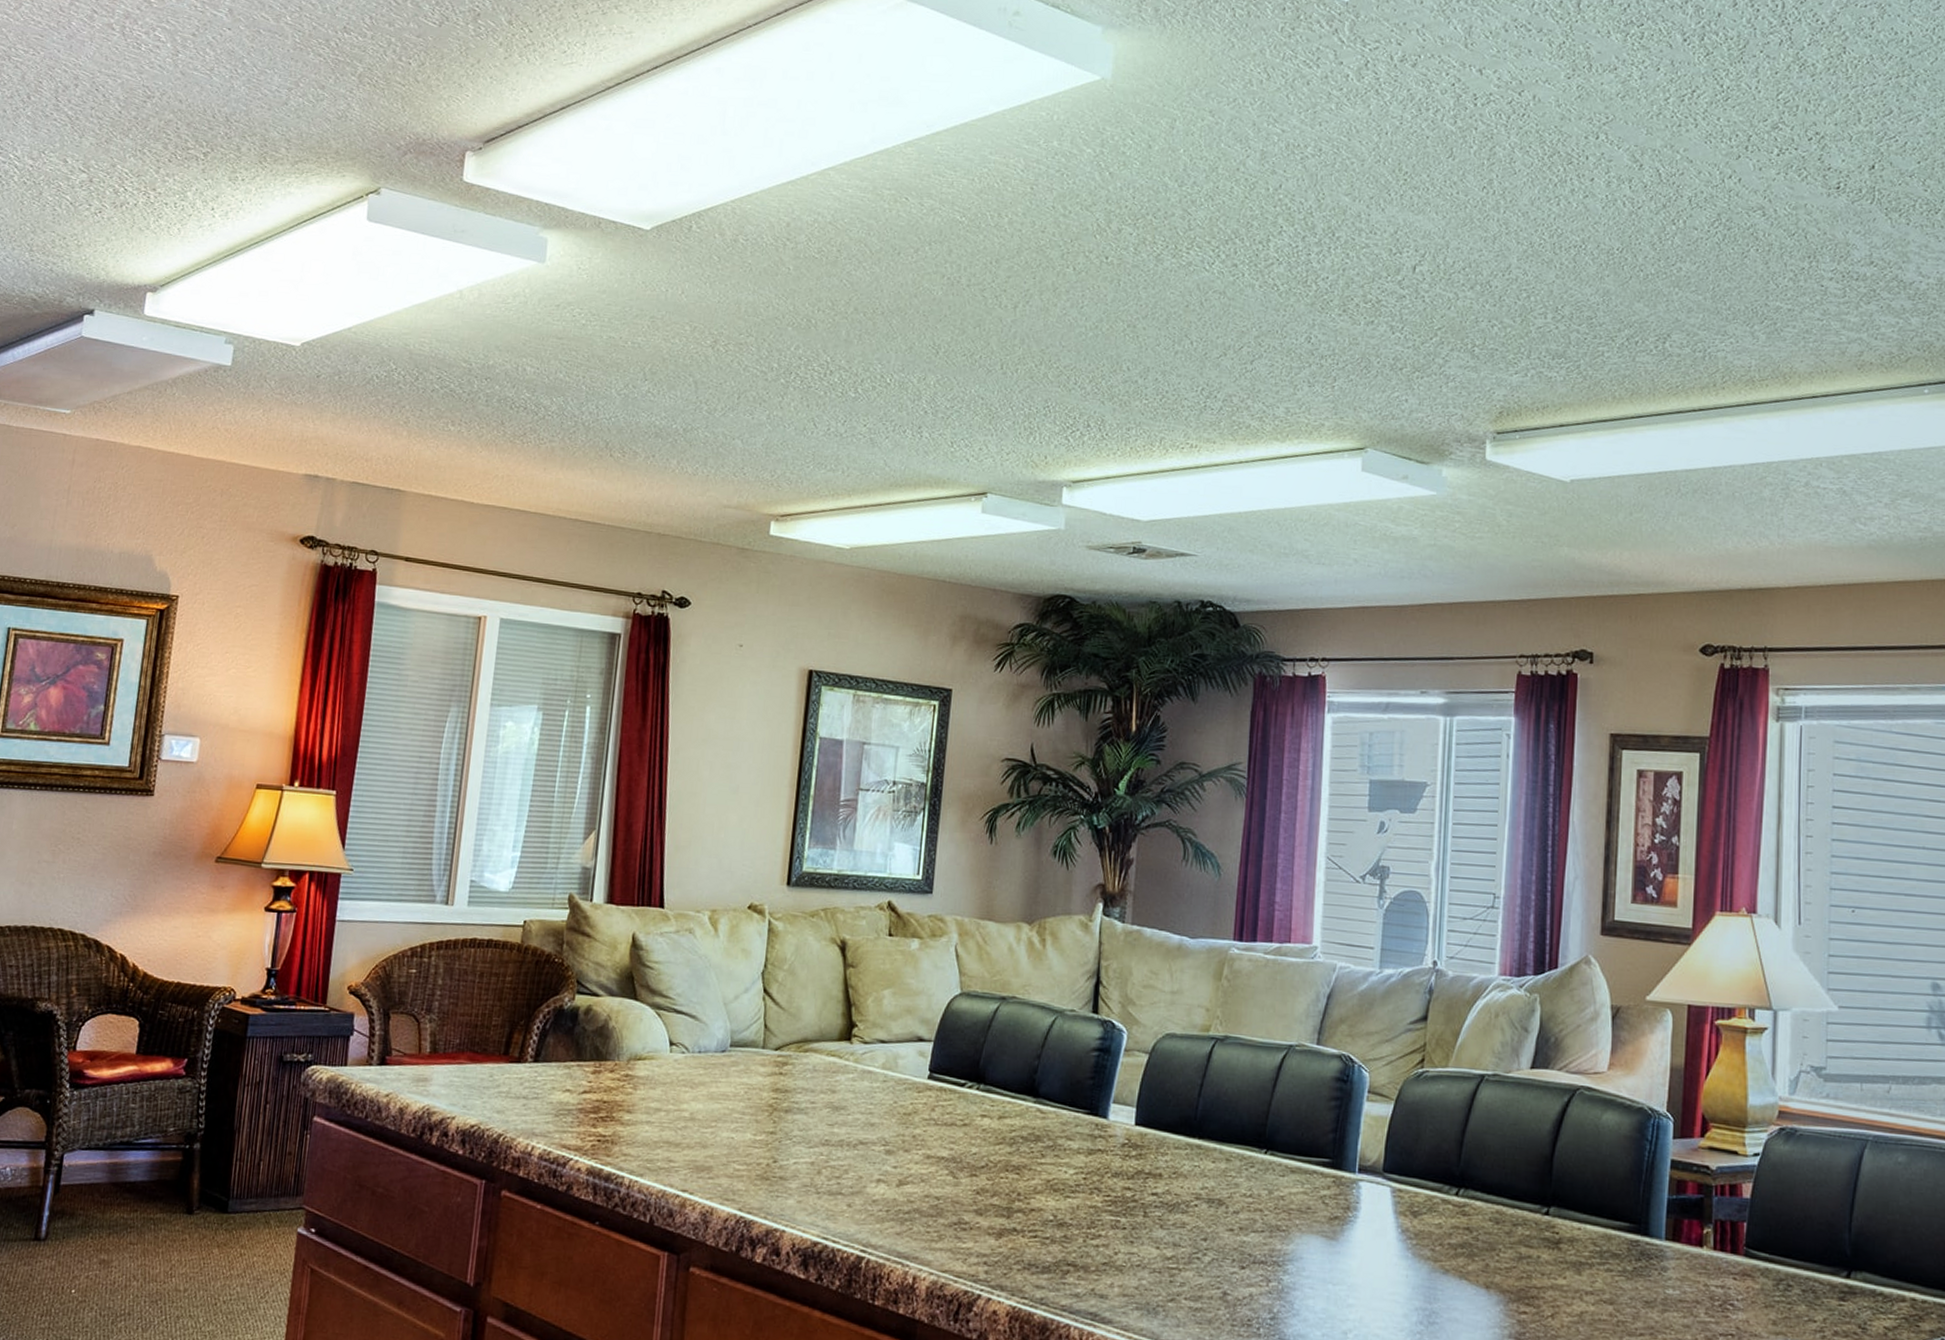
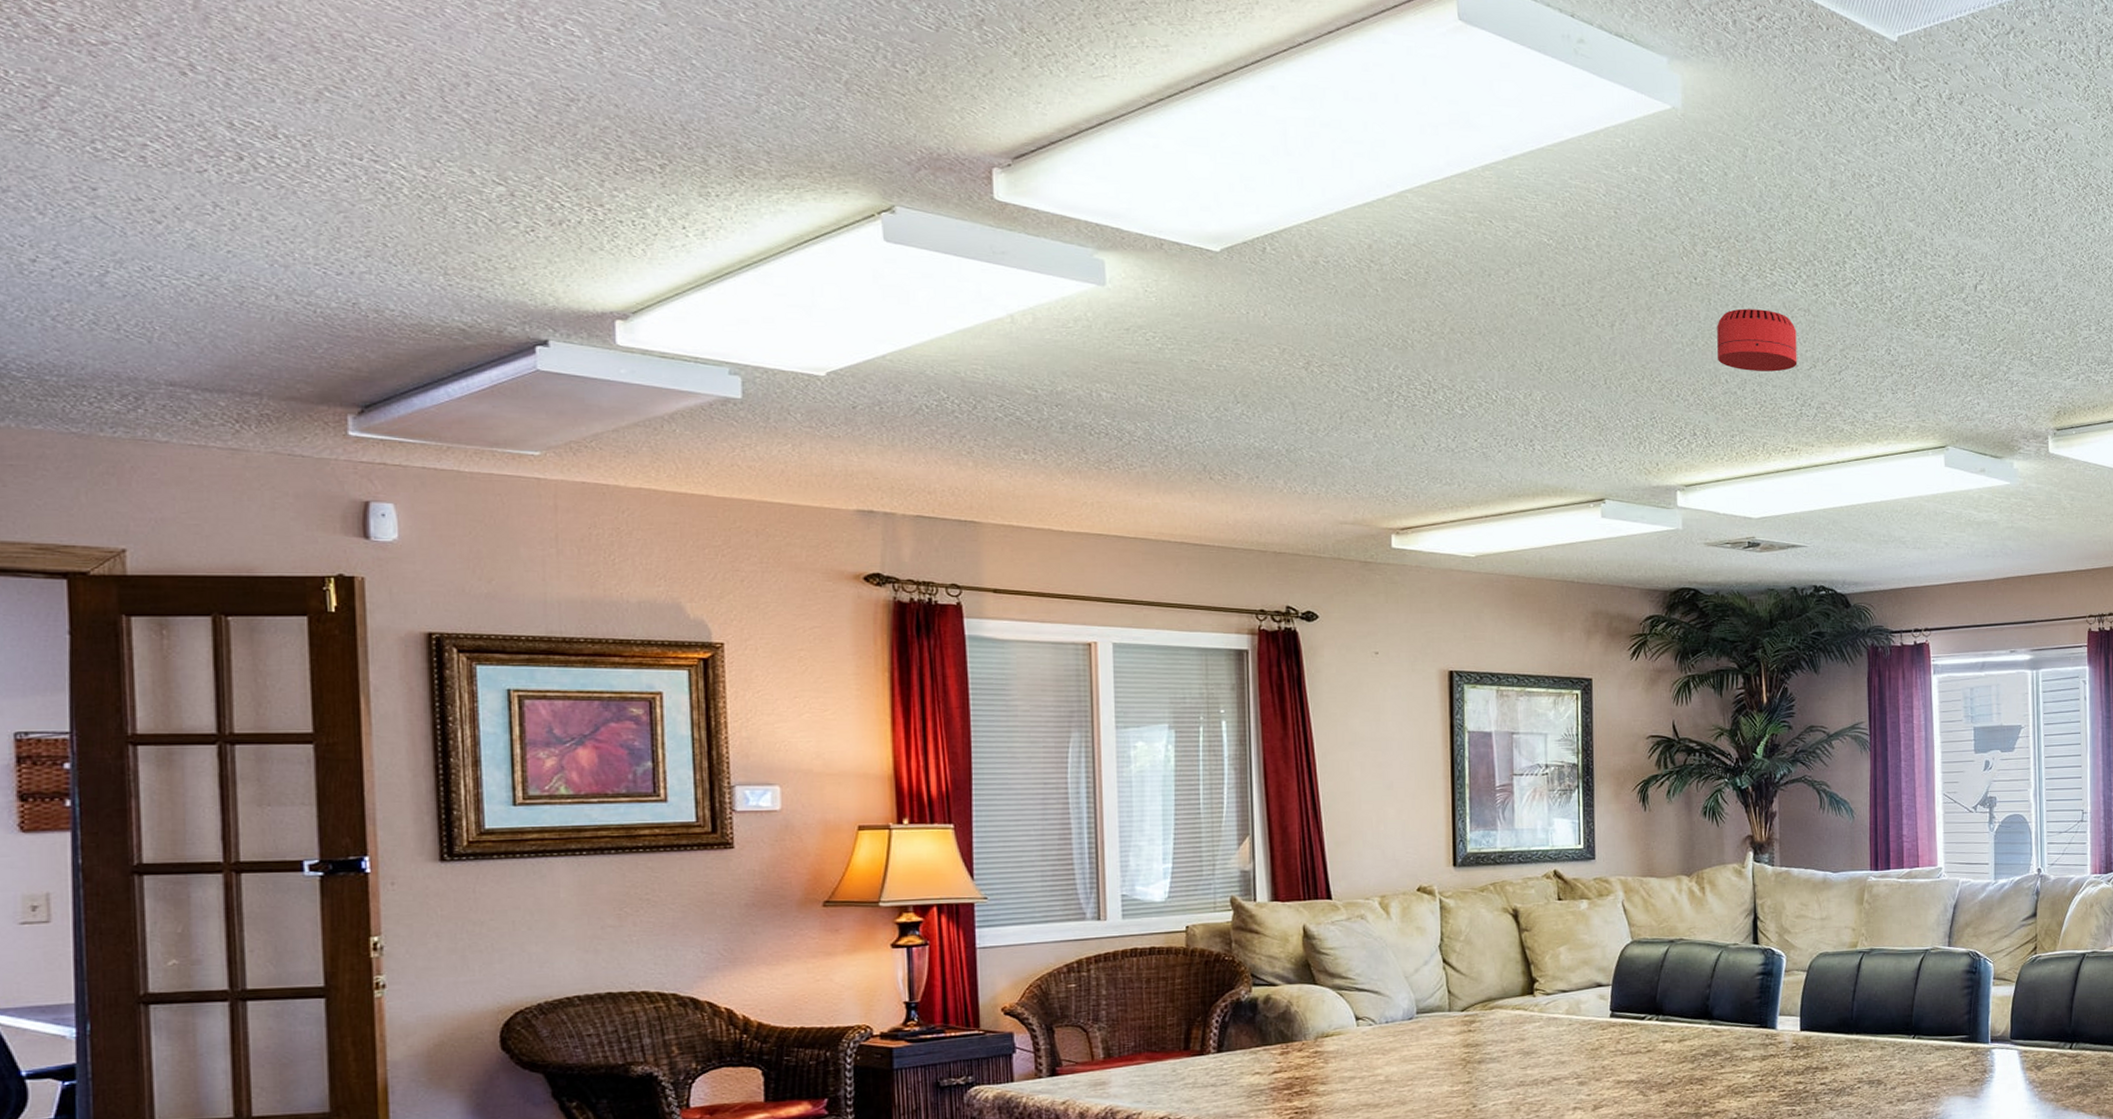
smoke detector: none [1121,290,1209,360] -> present [1717,308,1797,372]

